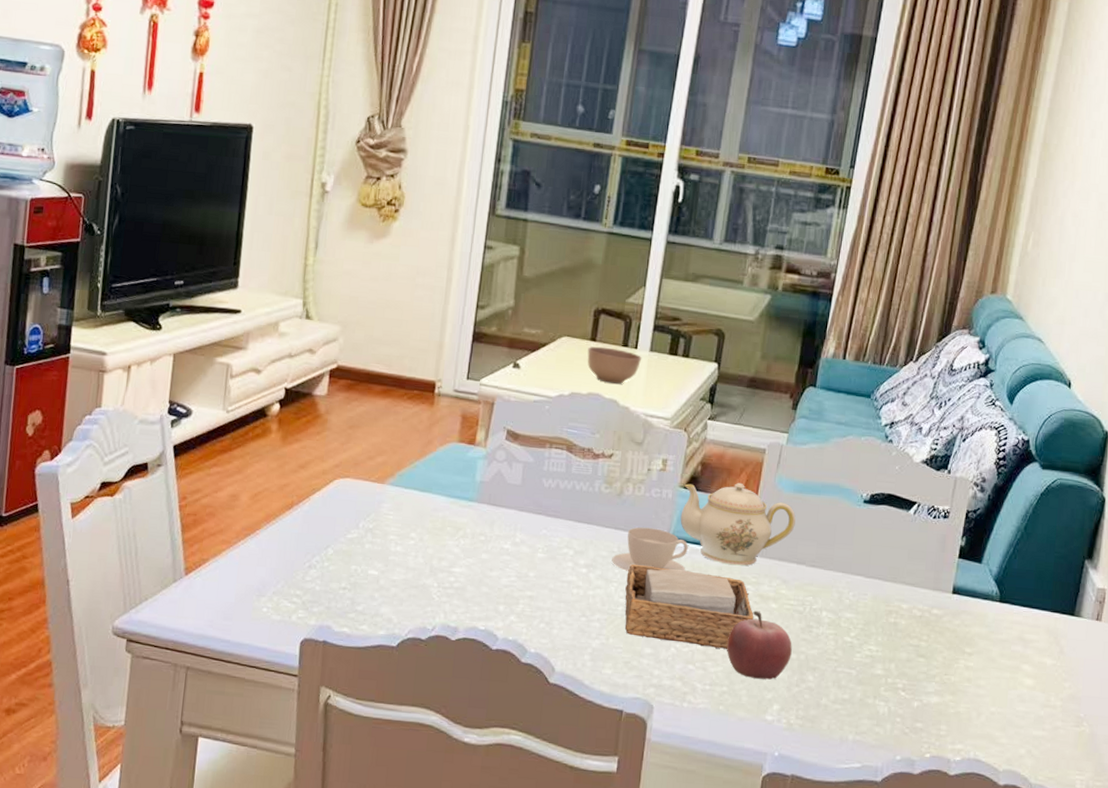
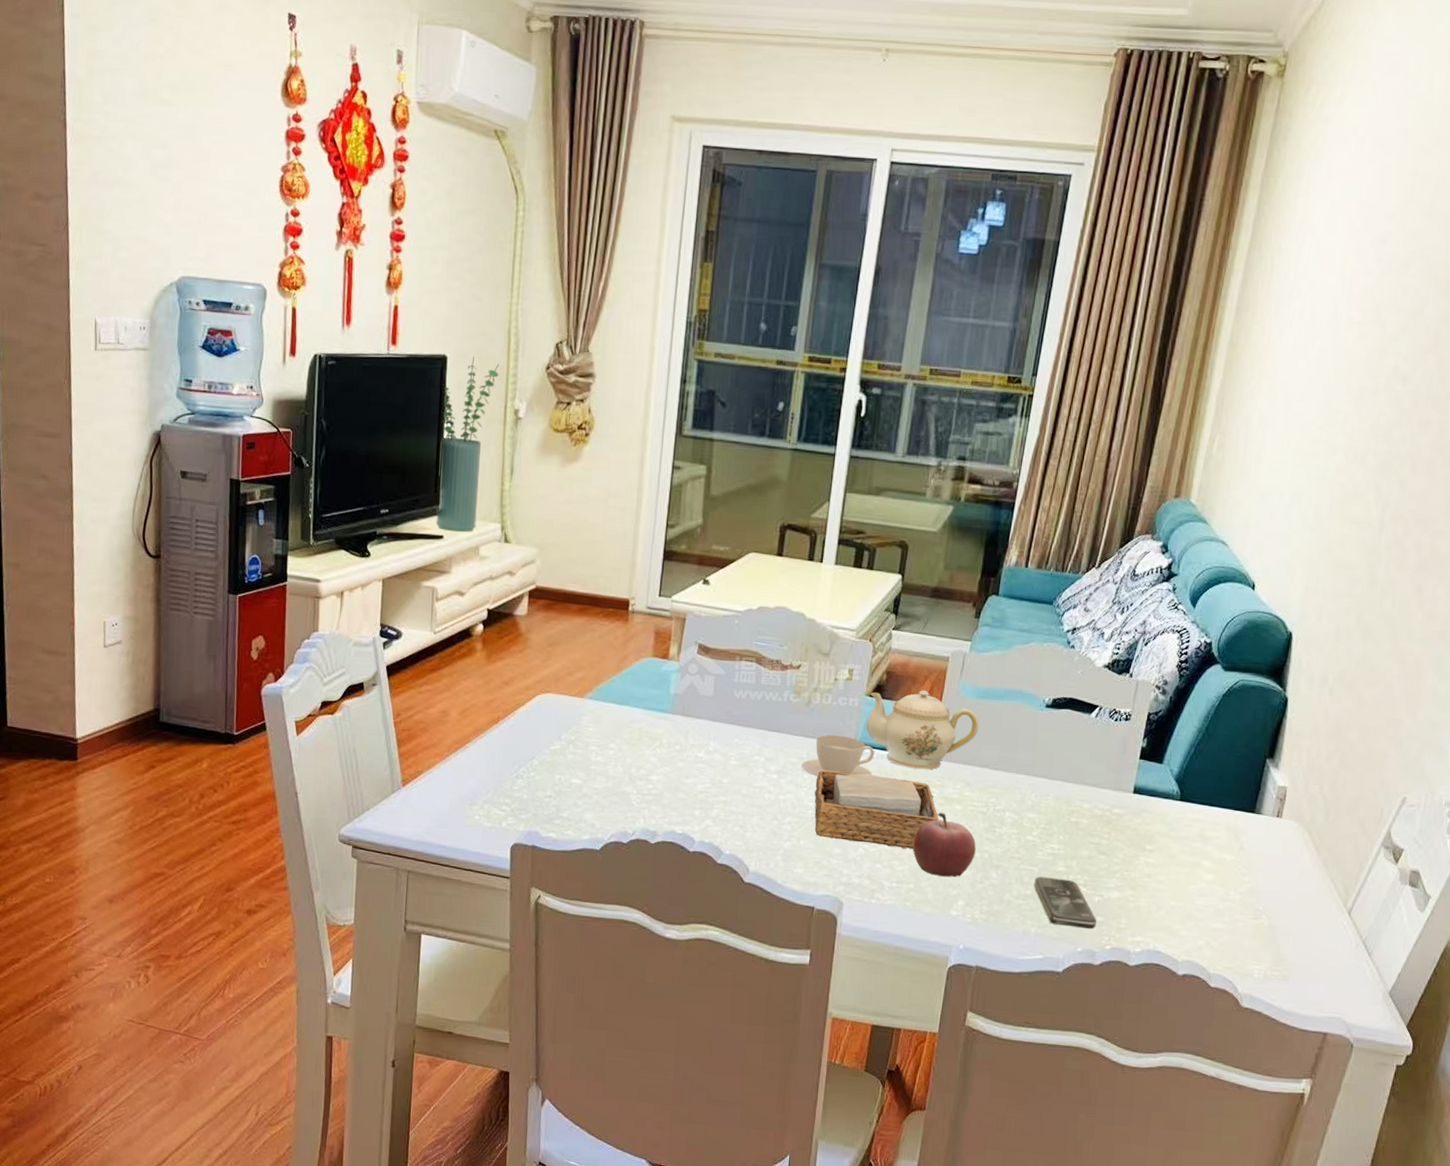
vase: none [233,126,308,308] -> present [436,356,500,533]
bowl: present [587,346,642,384] -> none [774,561,828,597]
mobile phone: none [851,679,917,737] -> present [1033,876,1097,930]

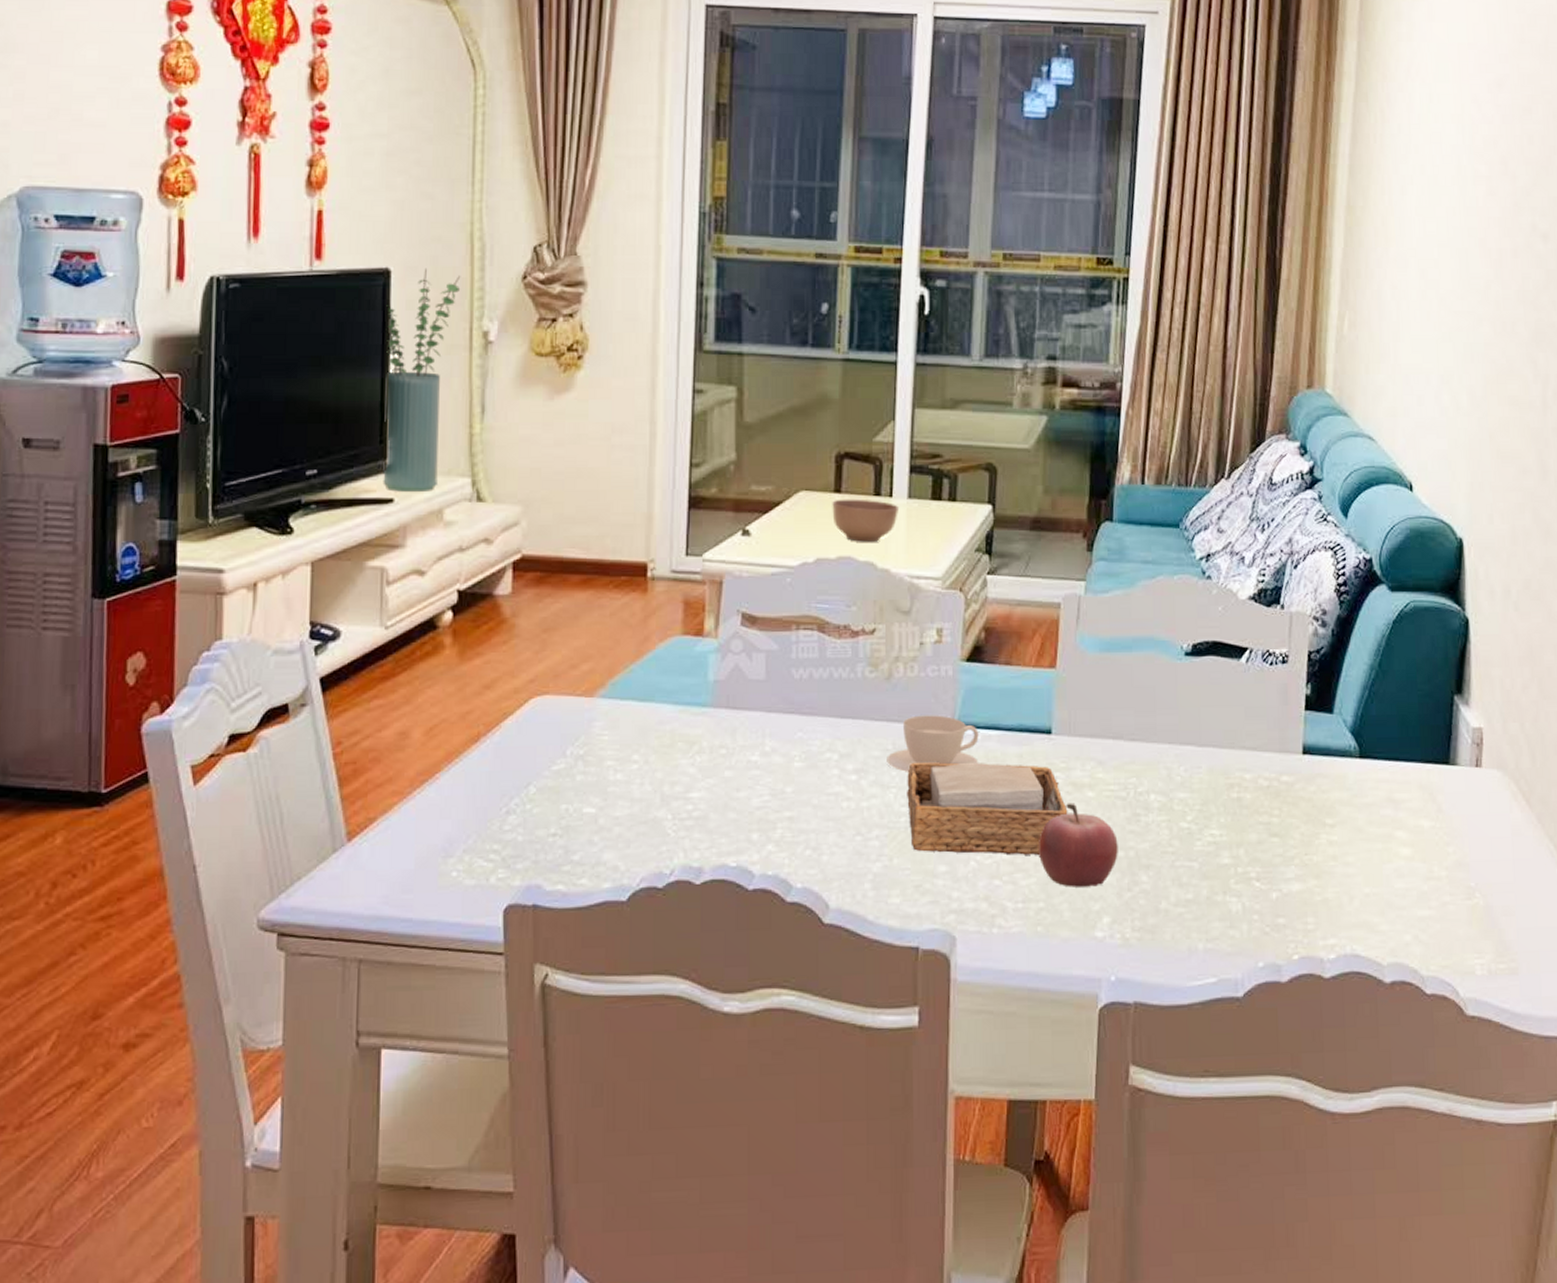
bowl: none [774,561,828,597] -> present [832,499,900,542]
teapot: present [866,690,979,770] -> none [965,647,1106,750]
mobile phone: present [1033,876,1097,930] -> none [1195,873,1279,936]

